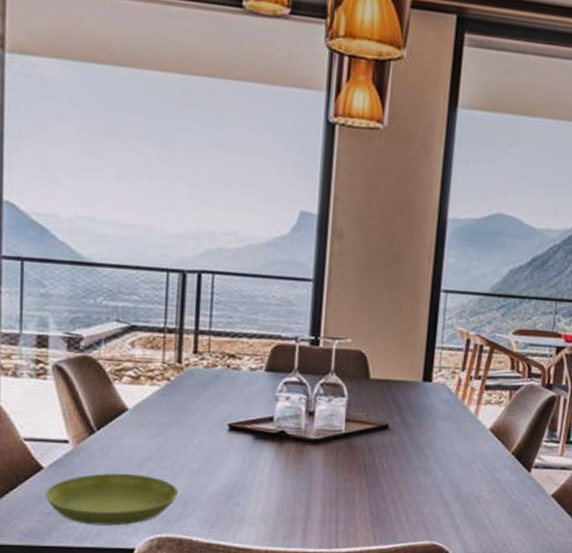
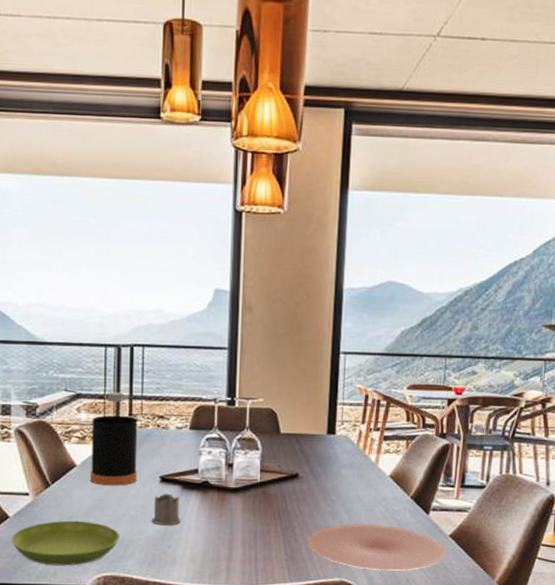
bottle: none [144,324,204,434] -> present [90,391,138,486]
tea glass holder: none [217,443,252,481] -> present [152,493,181,526]
plate: none [396,481,548,533] -> present [307,524,447,571]

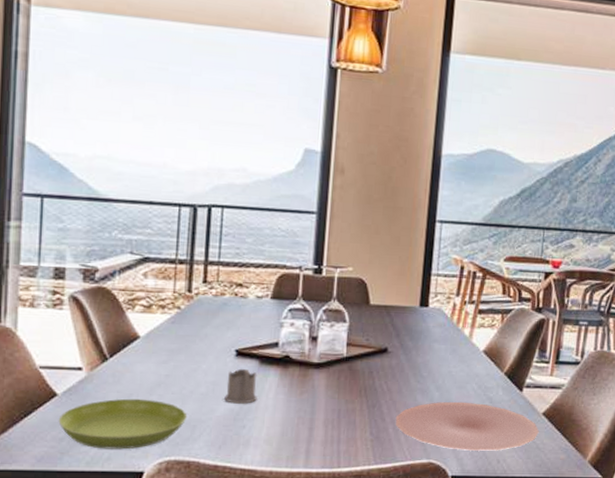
bottle: present [90,391,138,486] -> none [155,256,213,360]

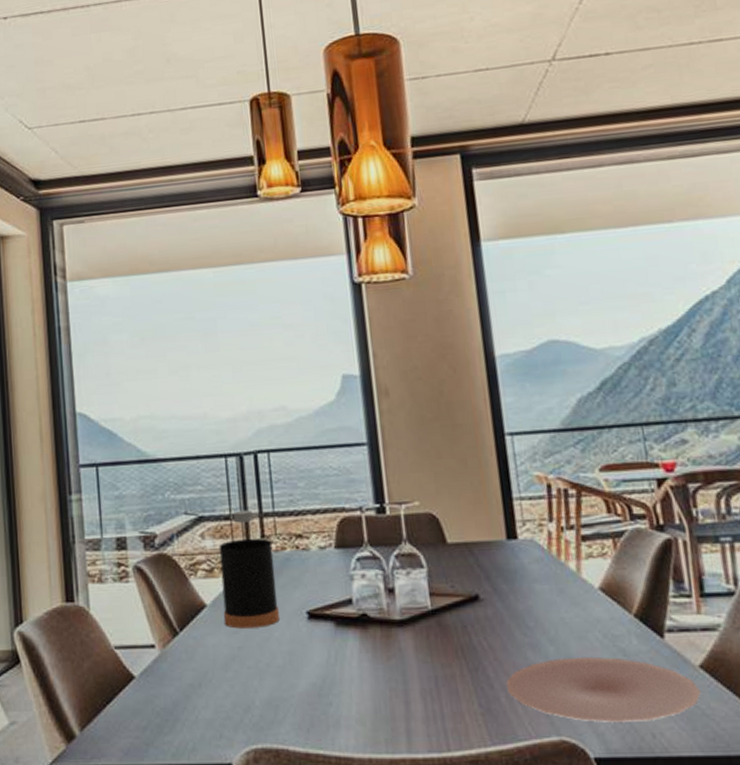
saucer: present [58,398,187,450] -> none [139,676,268,738]
bottle: none [155,256,213,360] -> present [219,509,281,629]
tea glass holder: present [224,368,257,404] -> none [304,633,340,676]

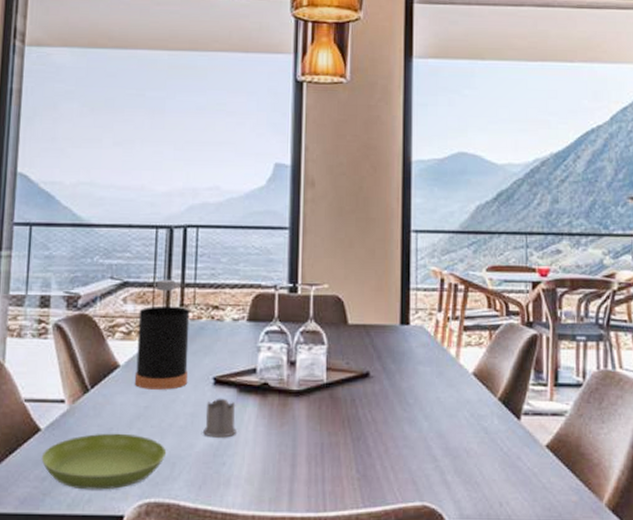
saucer: none [139,676,268,738] -> present [41,433,167,490]
tea glass holder: none [304,633,340,676] -> present [203,398,237,438]
plate: present [505,656,701,722] -> none [382,432,544,492]

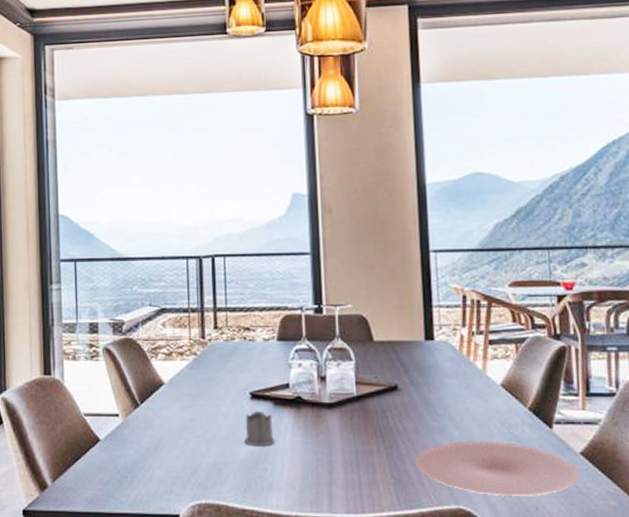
saucer: present [41,433,167,490] -> none [103,442,213,493]
bottle: present [134,279,190,390] -> none [177,304,227,404]
plate: none [382,432,544,492] -> present [415,441,580,496]

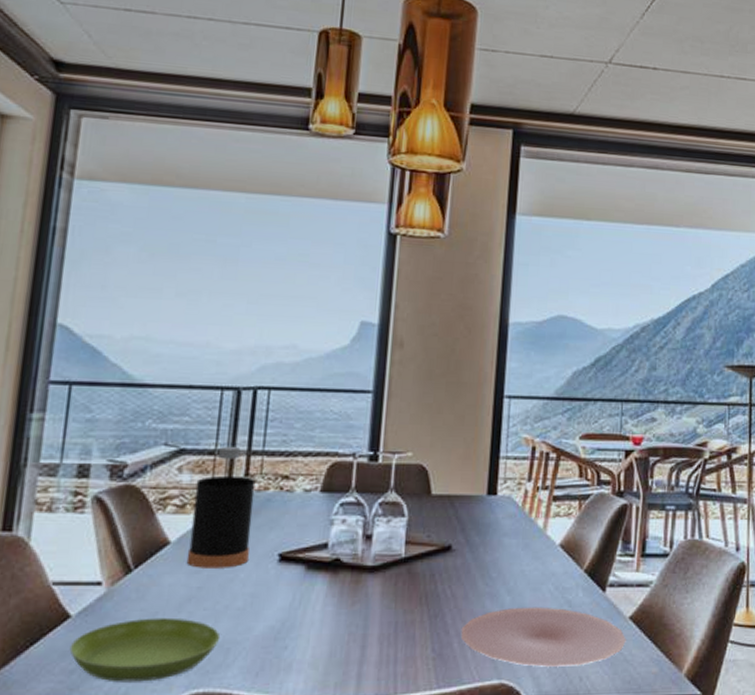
saucer: none [103,442,213,493] -> present [69,617,221,682]
bottle: none [177,304,227,404] -> present [186,446,256,568]
tea glass holder: present [245,411,275,447] -> none [264,576,303,619]

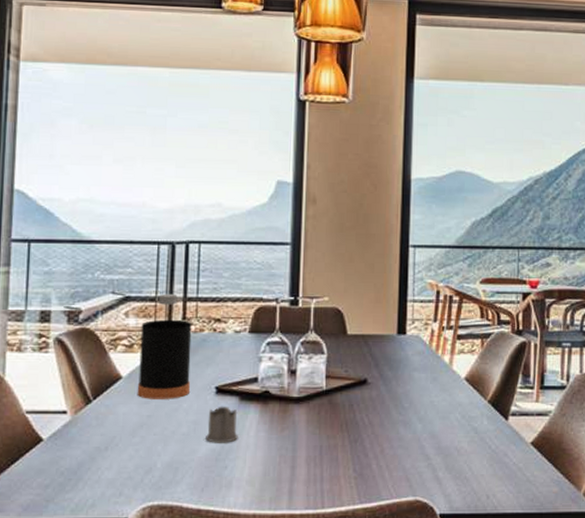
saucer: present [69,617,221,682] -> none [44,441,170,495]
tea glass holder: none [264,576,303,619] -> present [206,406,238,443]
plate: present [460,607,626,667] -> none [378,433,528,486]

